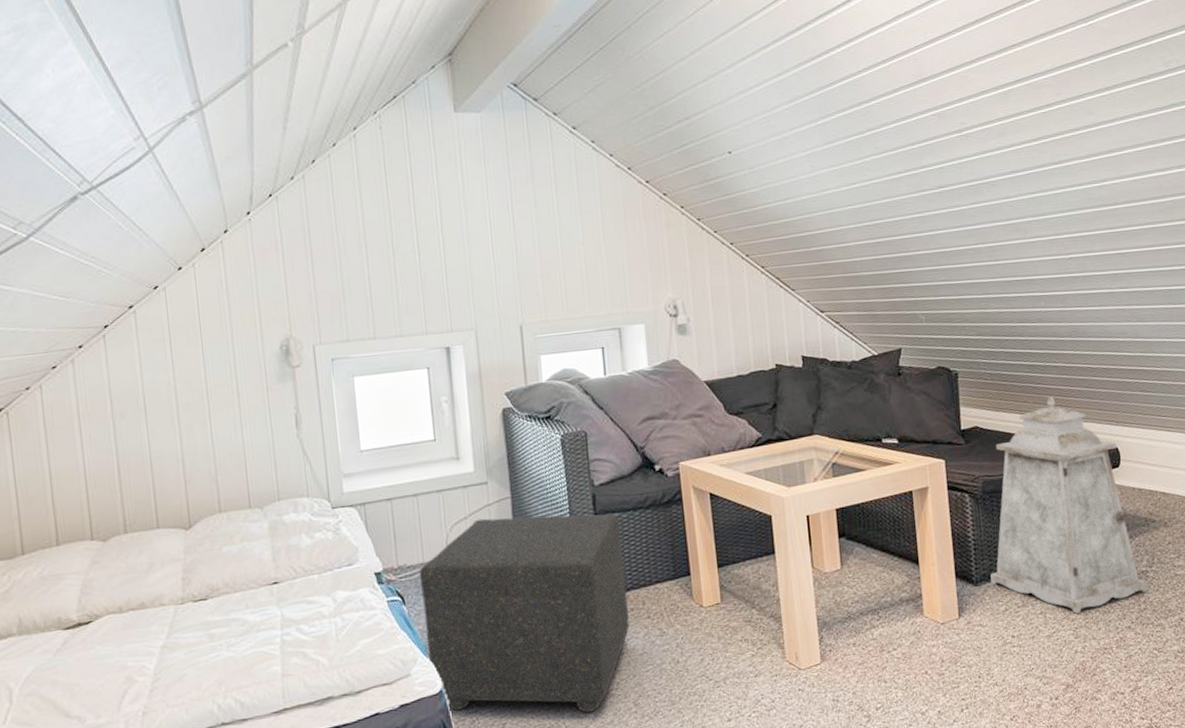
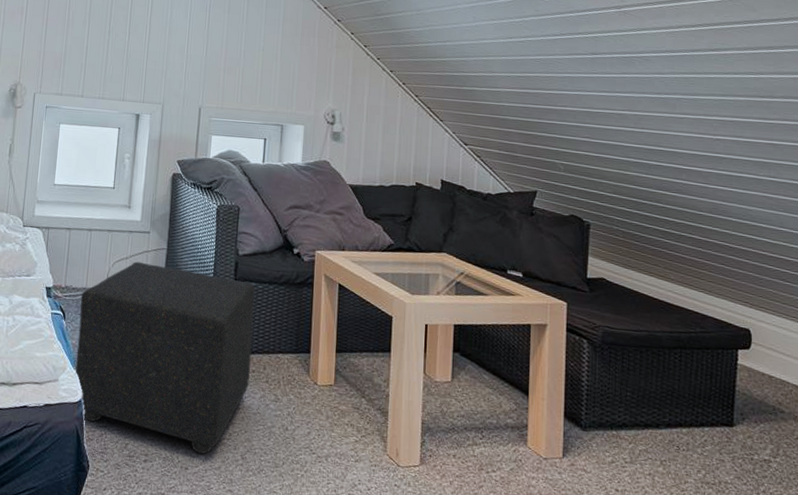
lantern: present [990,396,1147,614] -> none [600,265,768,485]

